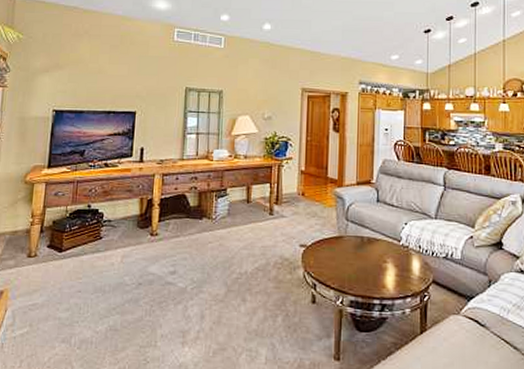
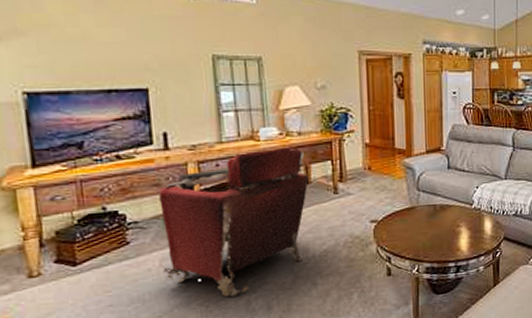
armchair: none [123,167,249,301] -> present [159,146,309,297]

